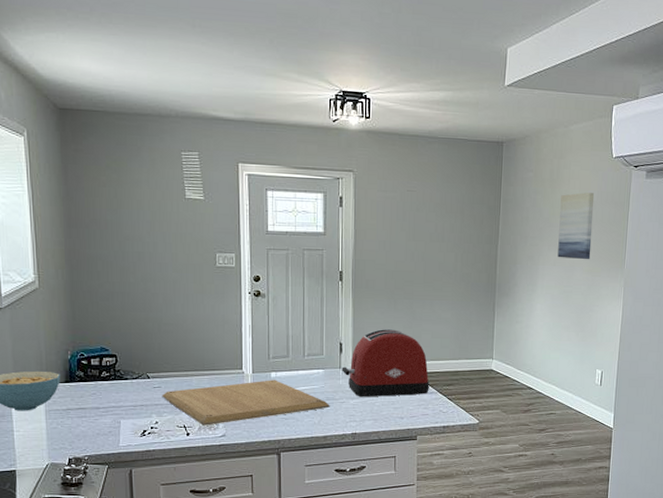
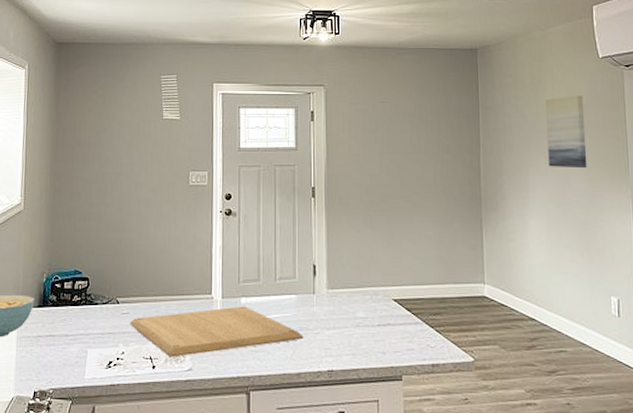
toaster: present [342,329,430,397] -> none [316,249,414,328]

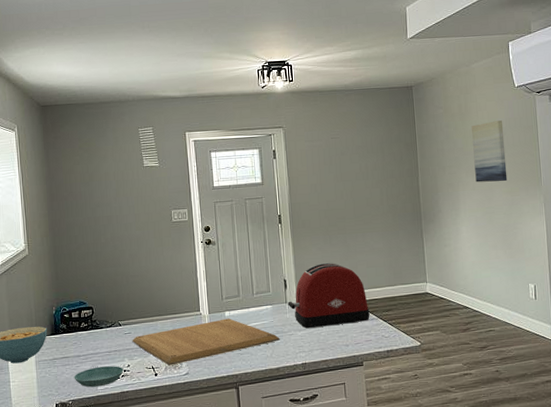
saucer: none [58,351,117,376] -> present [74,366,124,388]
toaster: none [316,249,414,328] -> present [287,263,370,329]

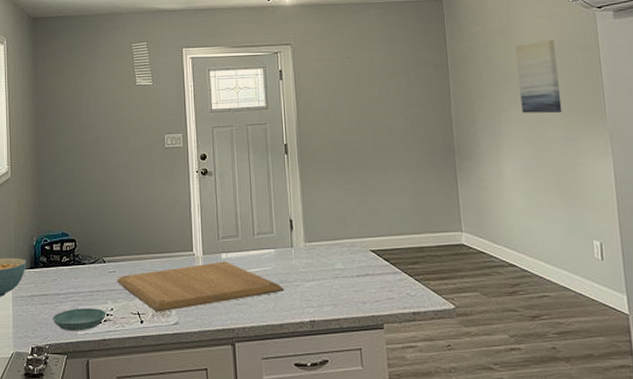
toaster: present [287,263,370,329] -> none [294,202,392,279]

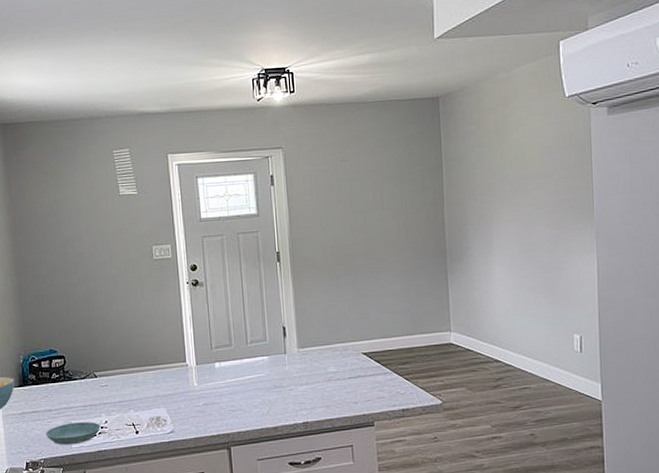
chopping board: present [116,261,284,312] -> none [109,370,278,423]
wall art: present [516,40,562,114] -> none [510,138,552,214]

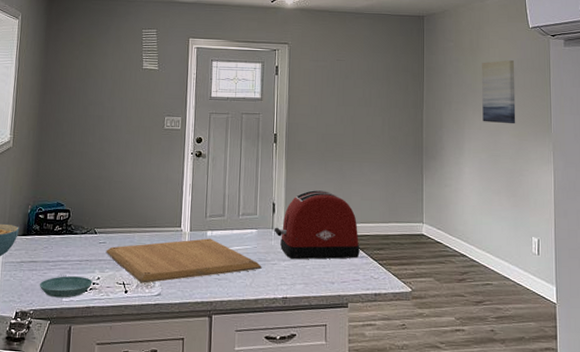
chopping board: none [109,370,278,423] -> present [105,238,262,284]
toaster: none [287,308,383,383] -> present [274,190,360,260]
wall art: none [510,138,552,214] -> present [482,60,516,124]

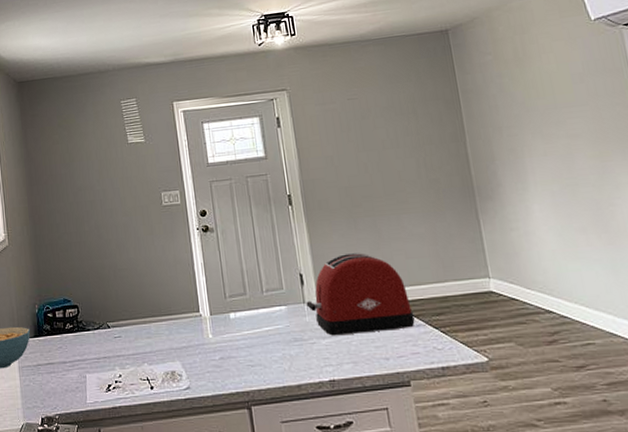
saucer: present [39,276,93,298] -> none [60,375,115,400]
chopping board: present [105,238,262,284] -> none [122,321,300,377]
wall art: present [482,60,516,124] -> none [534,64,593,146]

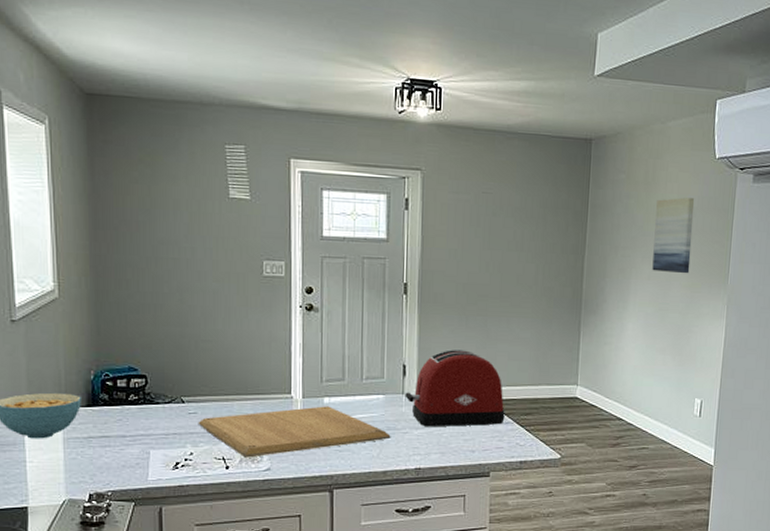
chopping board: none [122,321,300,377] -> present [198,406,391,458]
wall art: none [534,64,593,146] -> present [652,197,695,274]

